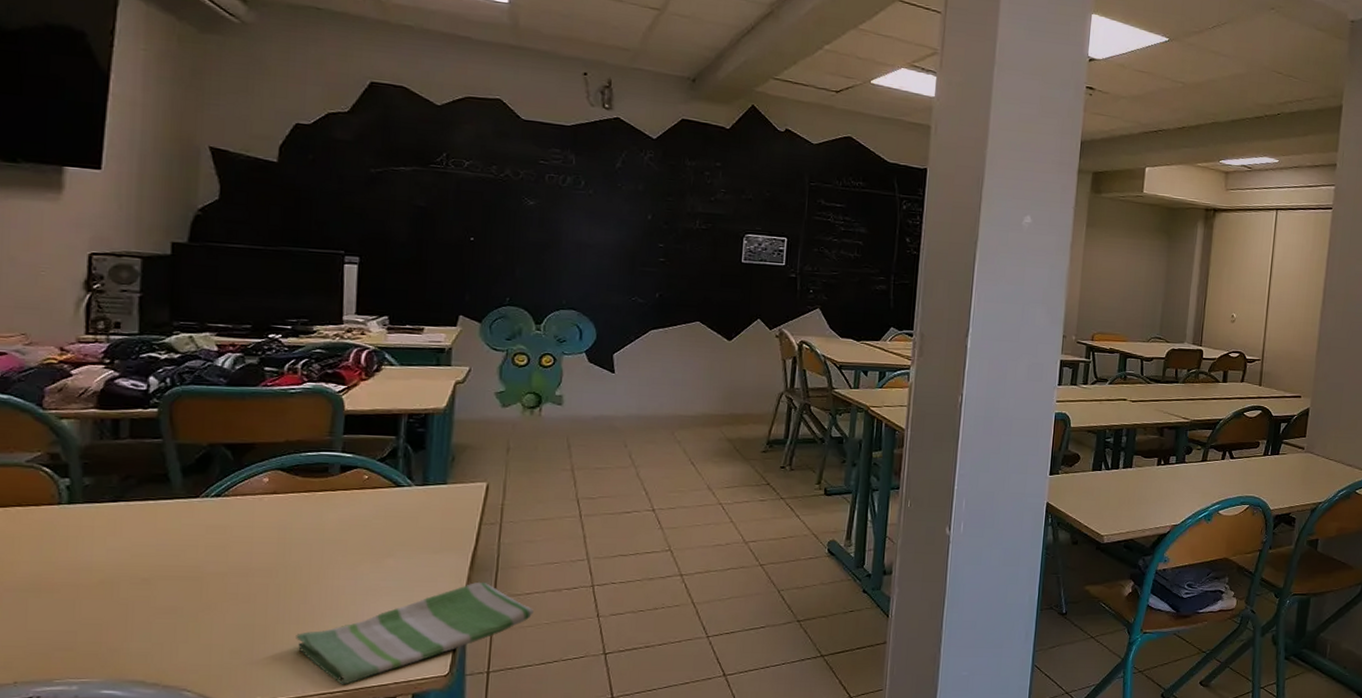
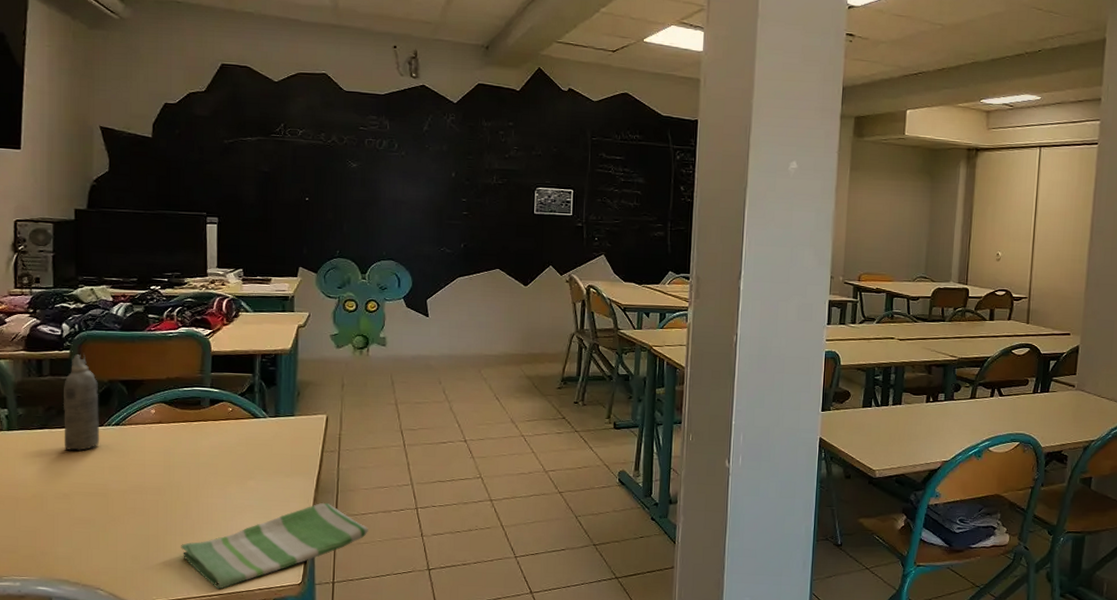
aerosol can: none [145,413,195,527] -> present [63,354,100,451]

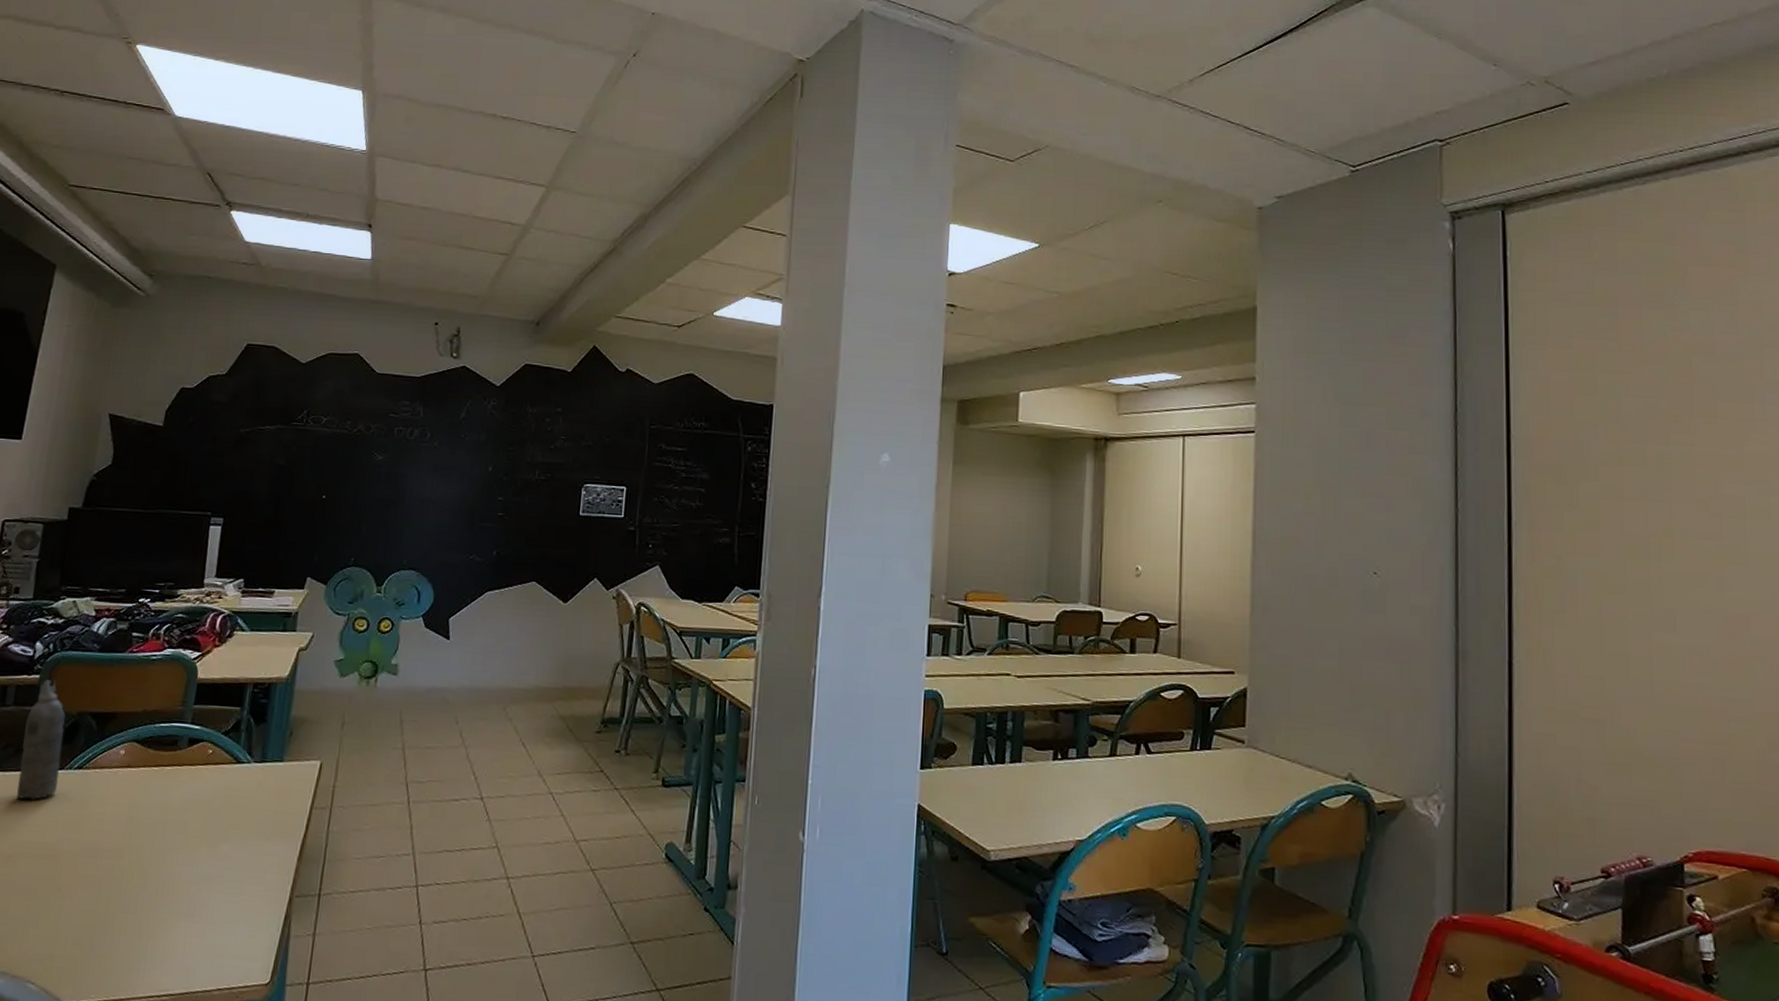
dish towel: present [181,502,368,590] -> none [132,874,357,988]

